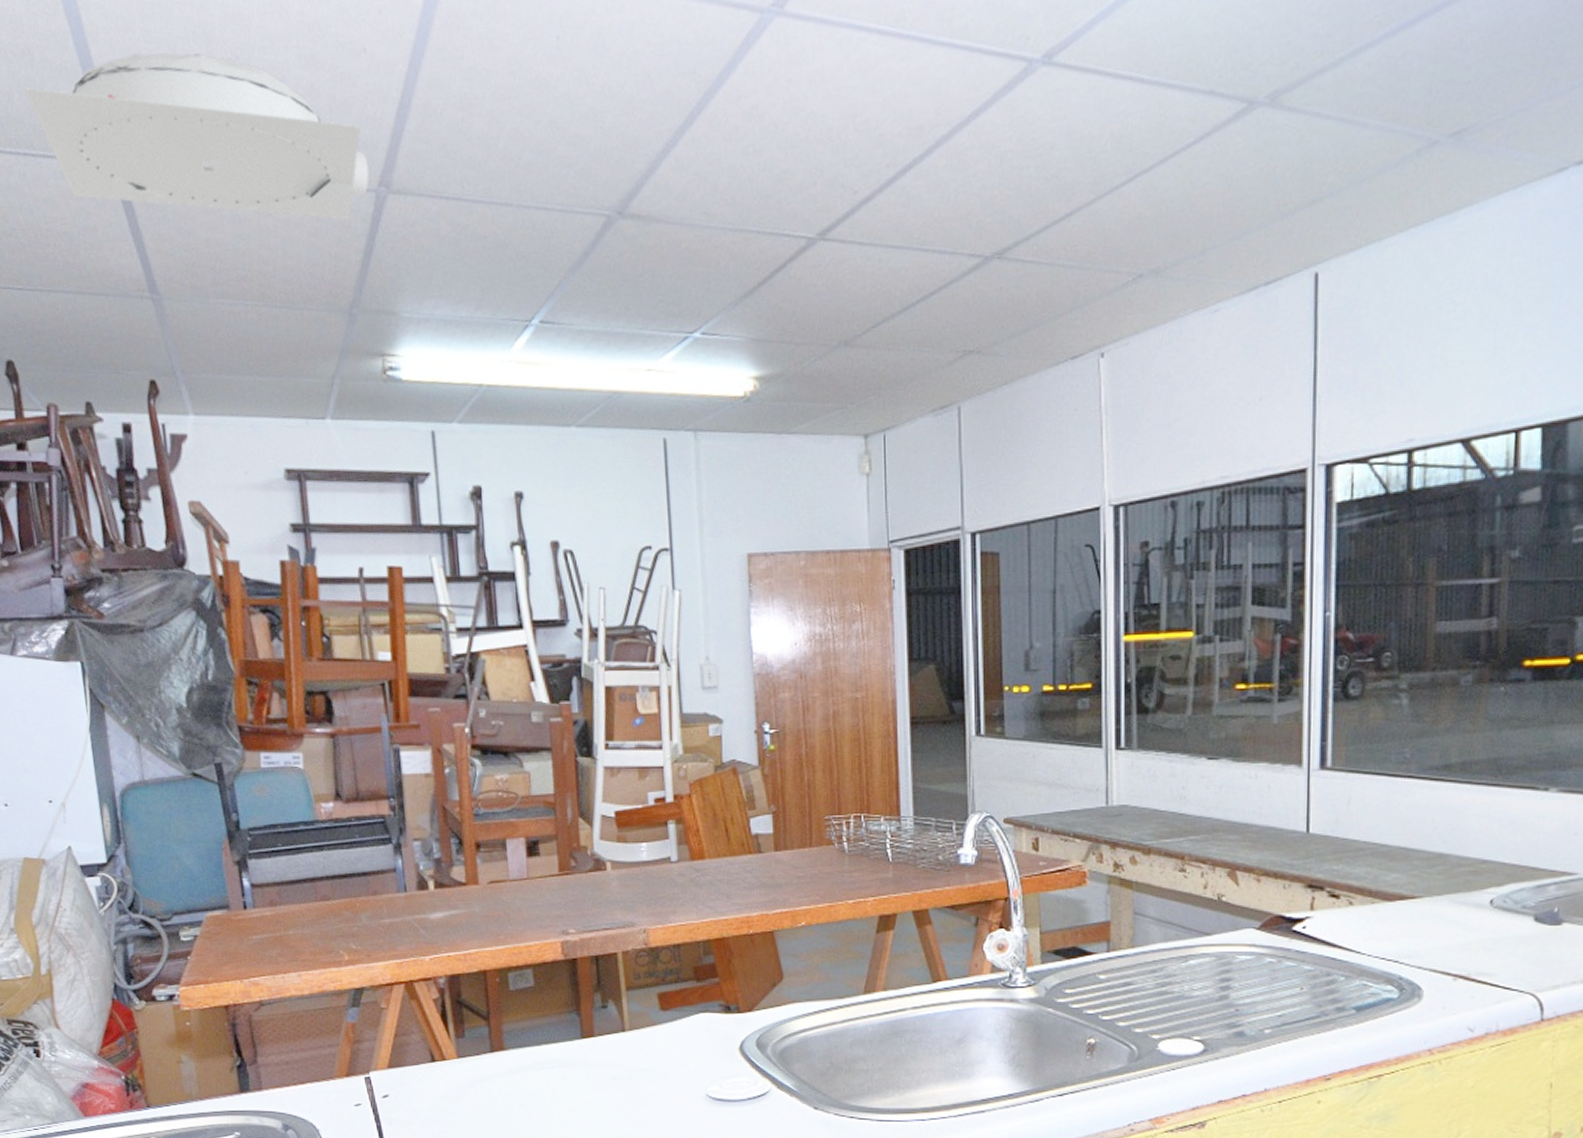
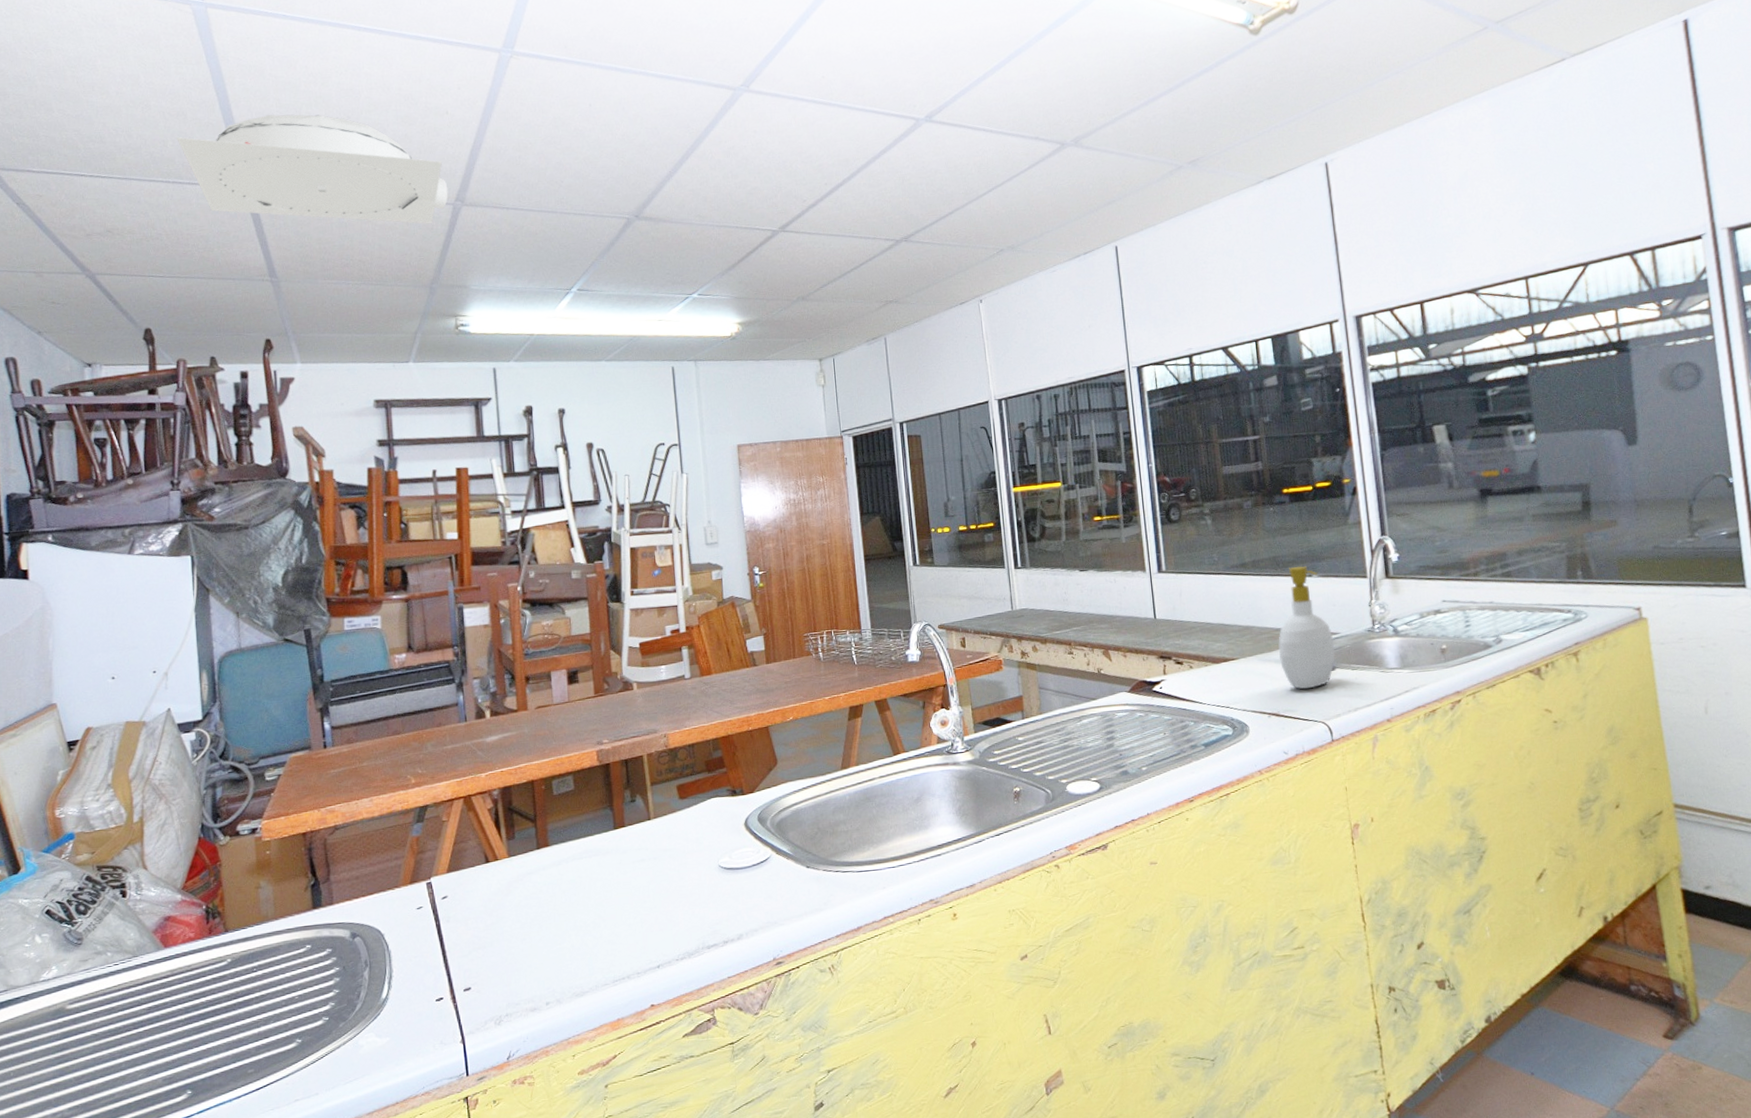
soap bottle: none [1480,774,1567,947] -> present [1278,566,1335,690]

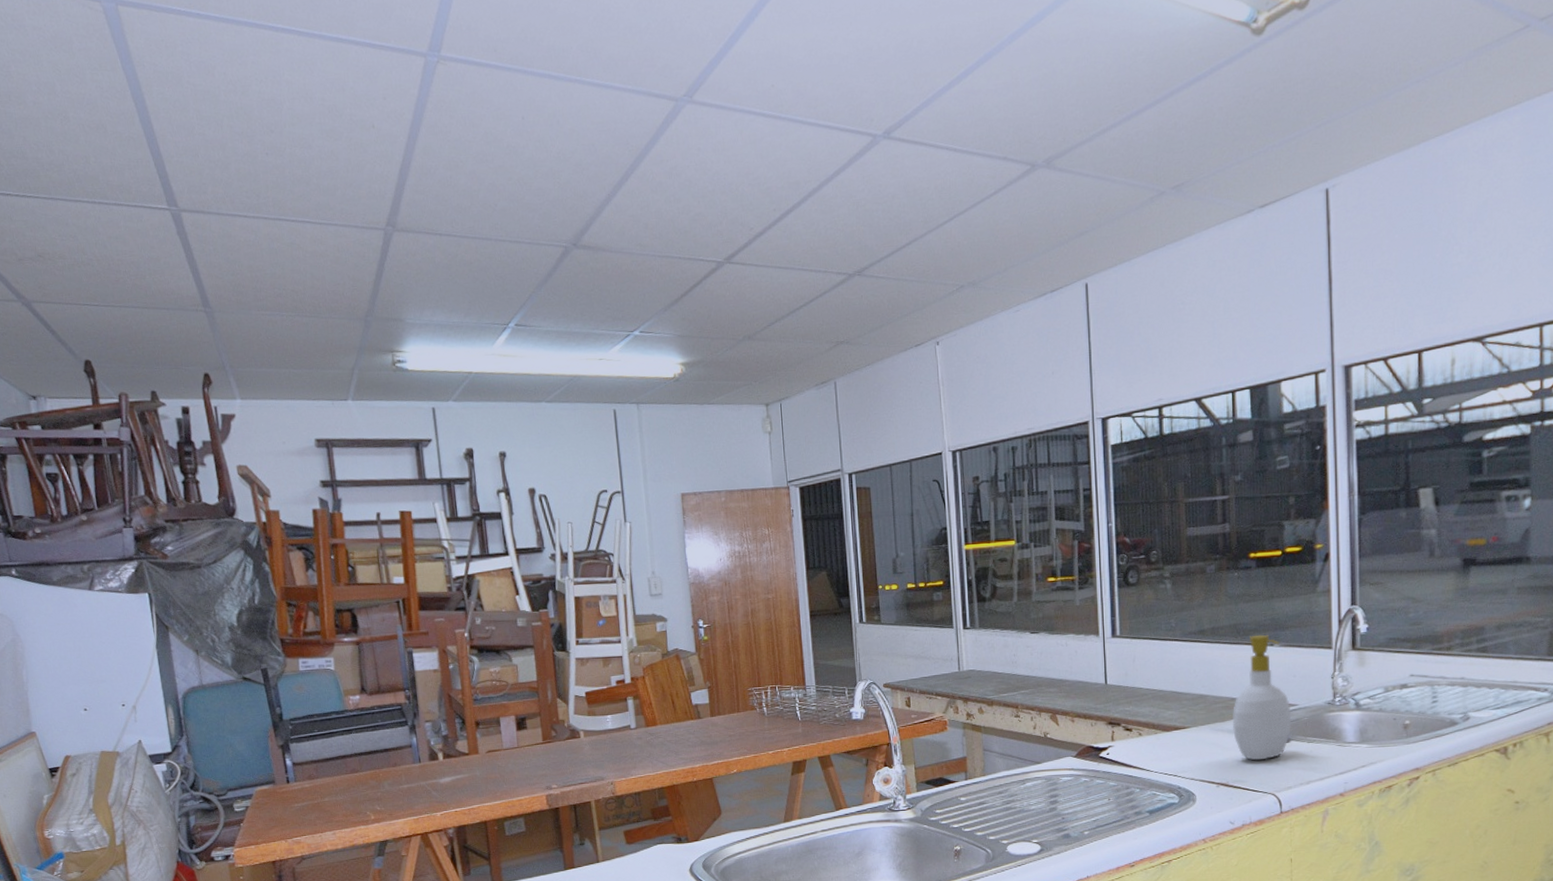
ceiling light: present [177,114,448,224] -> none [98,127,379,251]

